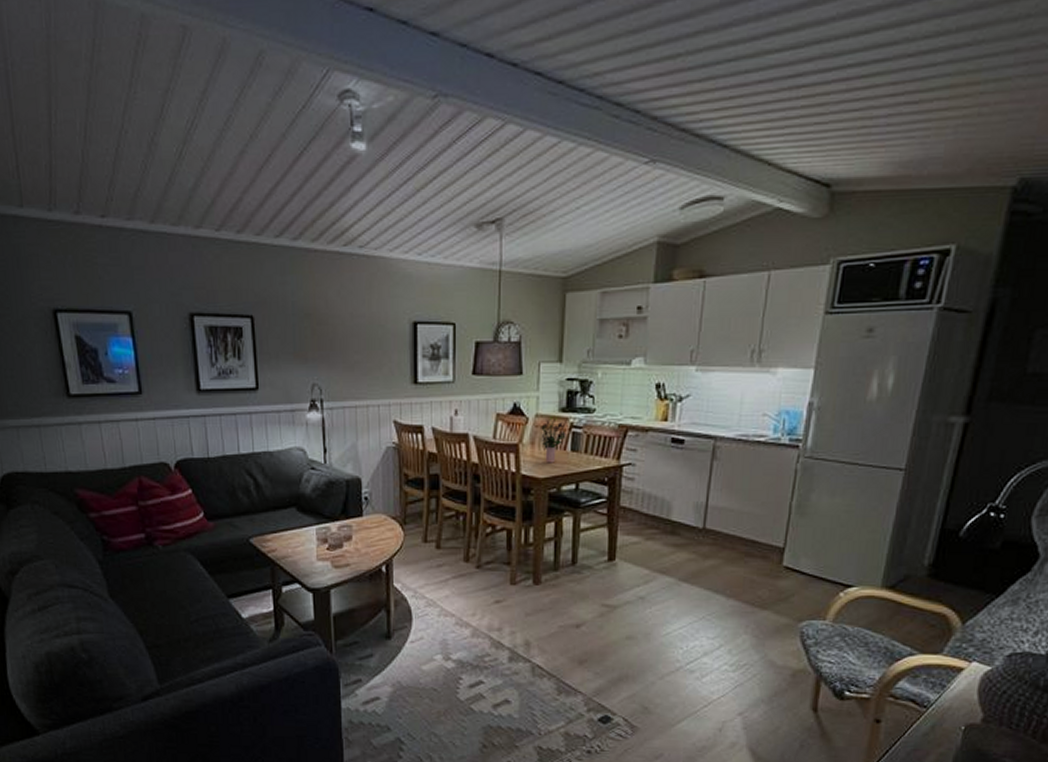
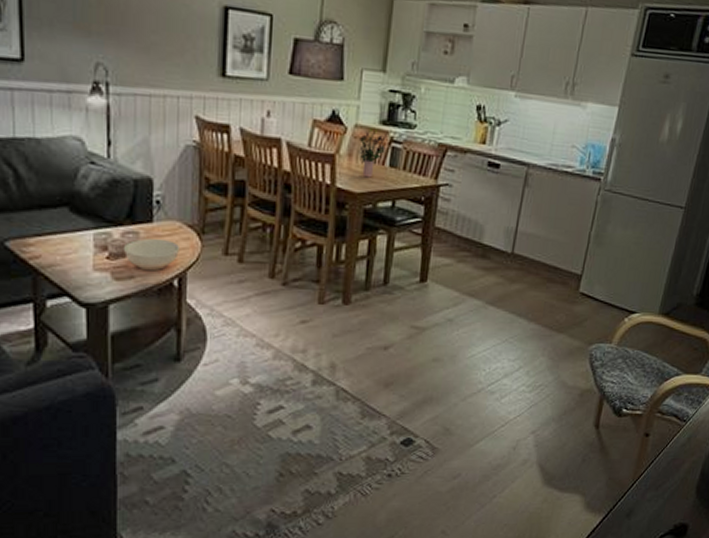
bowl: none [339,531,385,559] -> present [123,239,179,271]

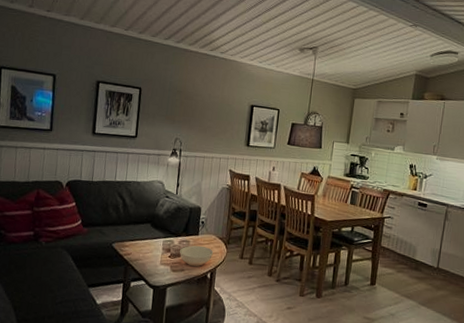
bouquet: present [357,128,389,178] -> none [329,178,350,211]

